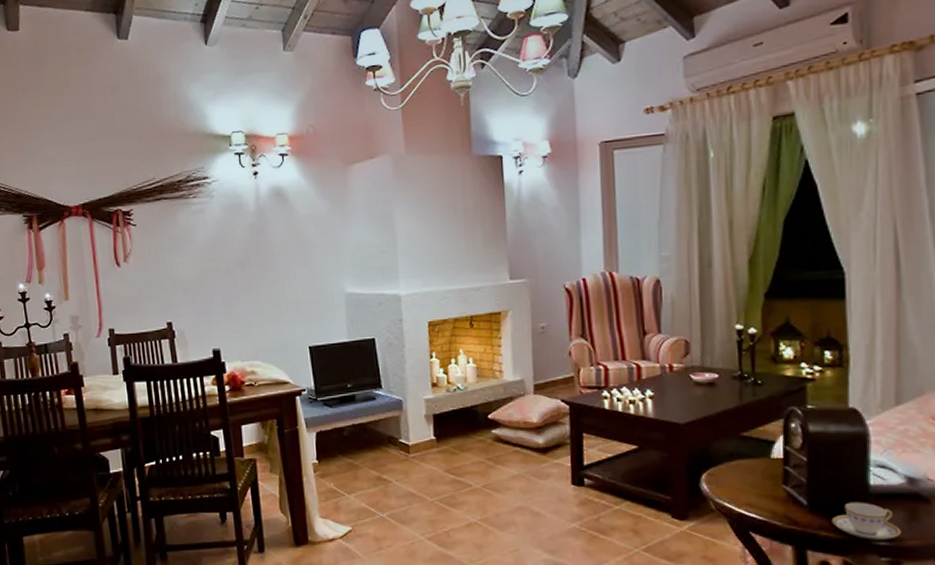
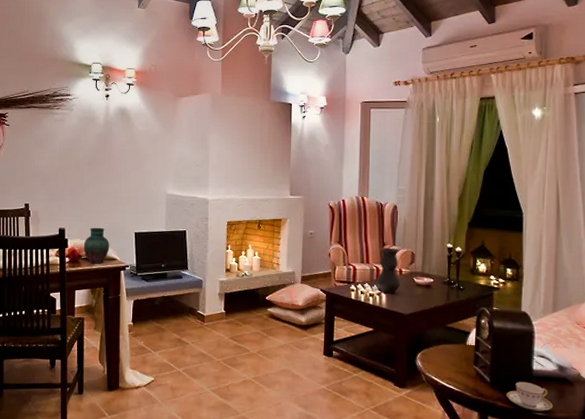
vase: none [245,344,279,391] -> present [83,227,110,264]
vase: none [638,336,671,399] -> present [376,247,400,294]

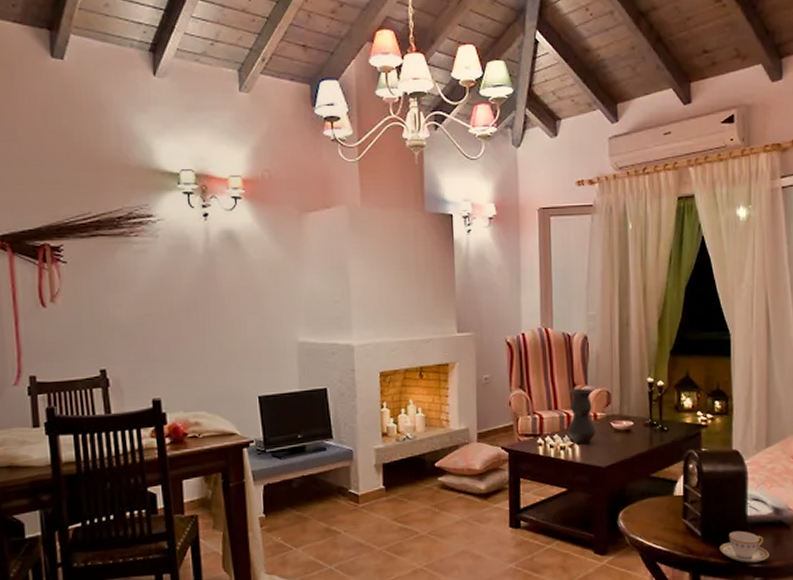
vase: present [83,227,110,264] -> none [188,393,226,443]

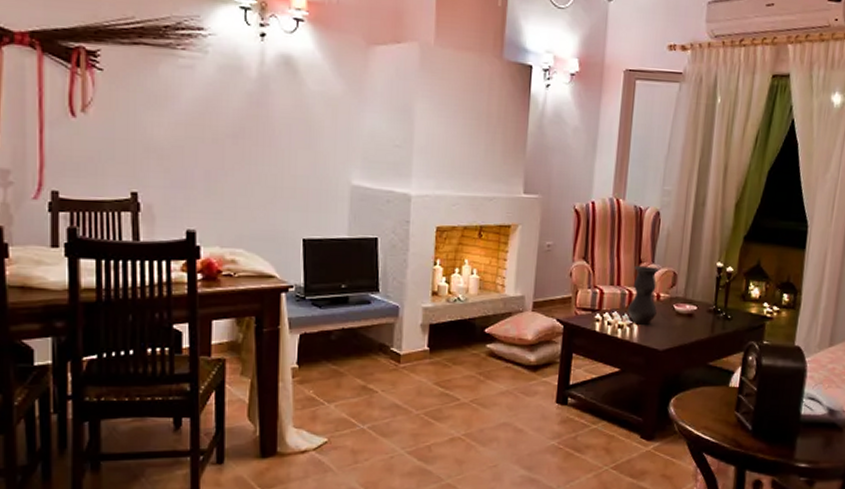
teacup: present [719,530,770,563] -> none [768,428,818,462]

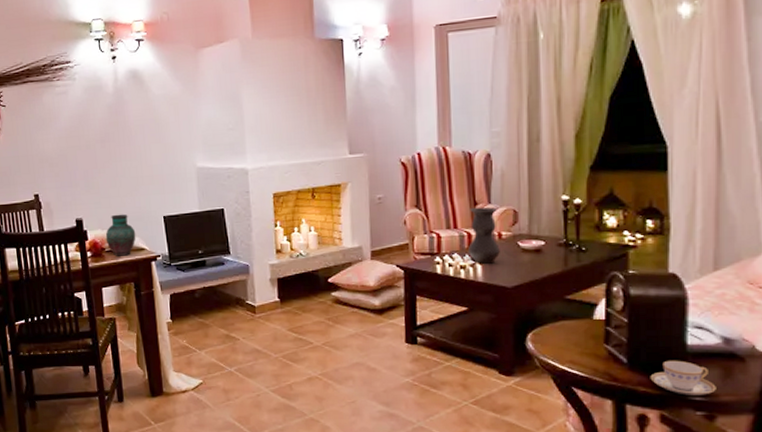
vase: none [224,230,265,283] -> present [105,214,136,256]
teacup: none [768,428,818,462] -> present [650,360,716,396]

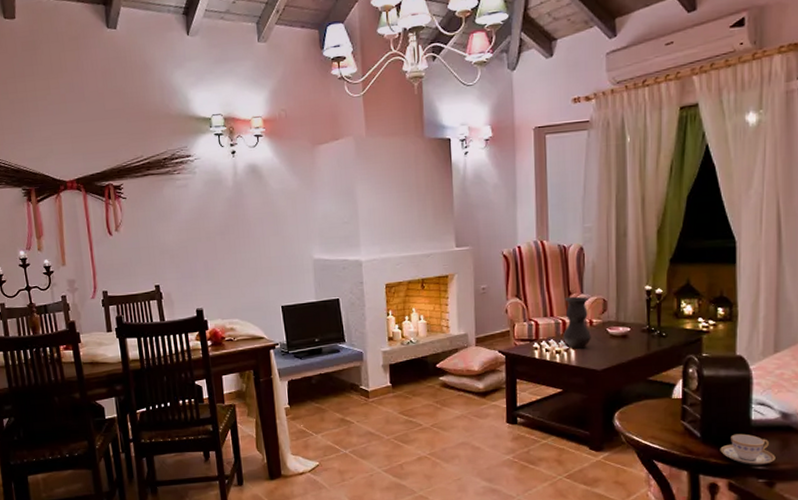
vase: present [105,214,136,256] -> none [225,304,255,345]

